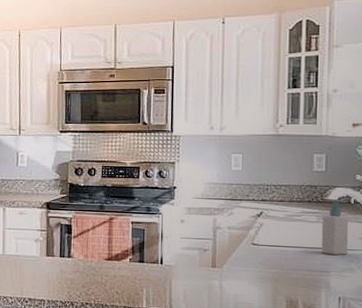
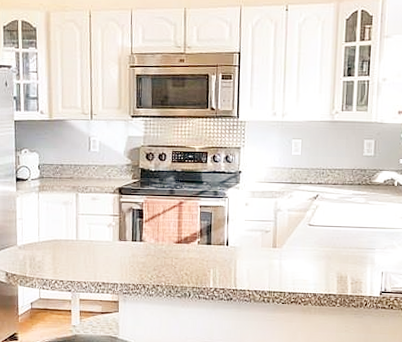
soap bottle: present [321,199,349,255] -> none [368,182,393,233]

